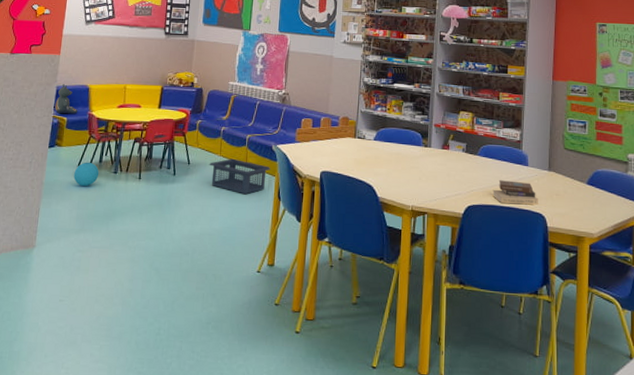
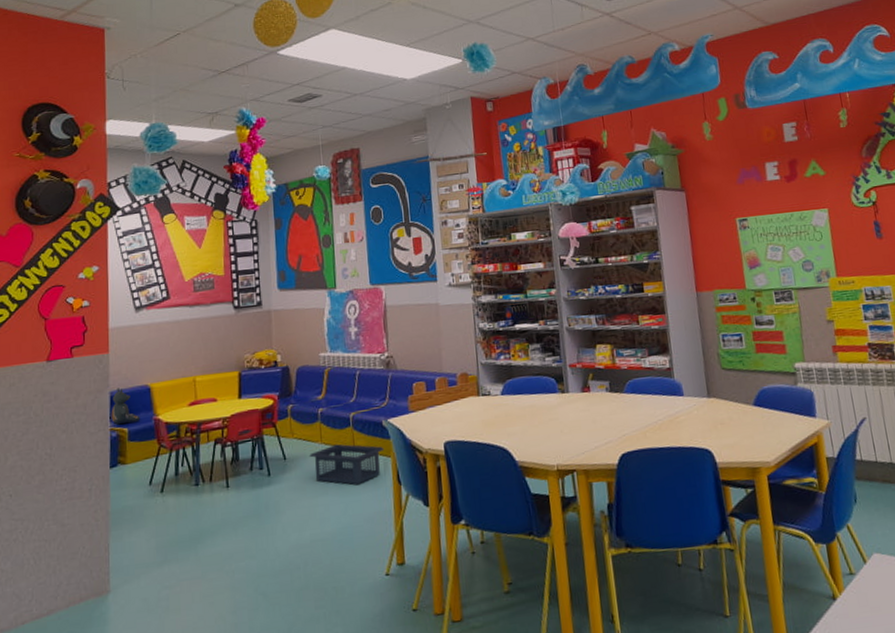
ball: present [74,162,99,187] -> none [146,477,177,509]
books: present [492,180,538,205] -> none [647,415,702,445]

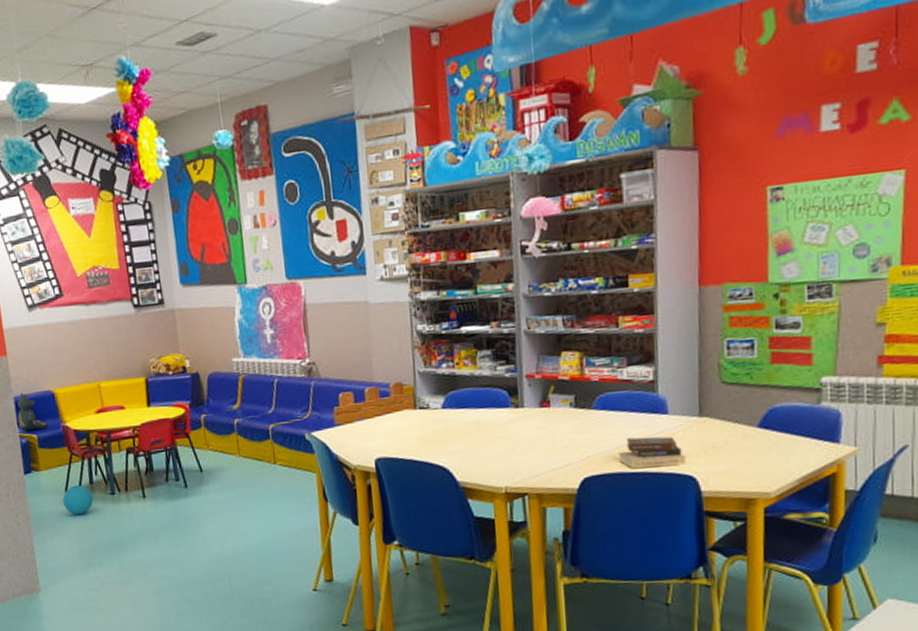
ball: none [146,477,177,509] -> present [62,485,94,516]
storage basket: present [308,444,385,485] -> none [226,457,309,501]
books: none [647,415,702,445] -> present [618,436,686,469]

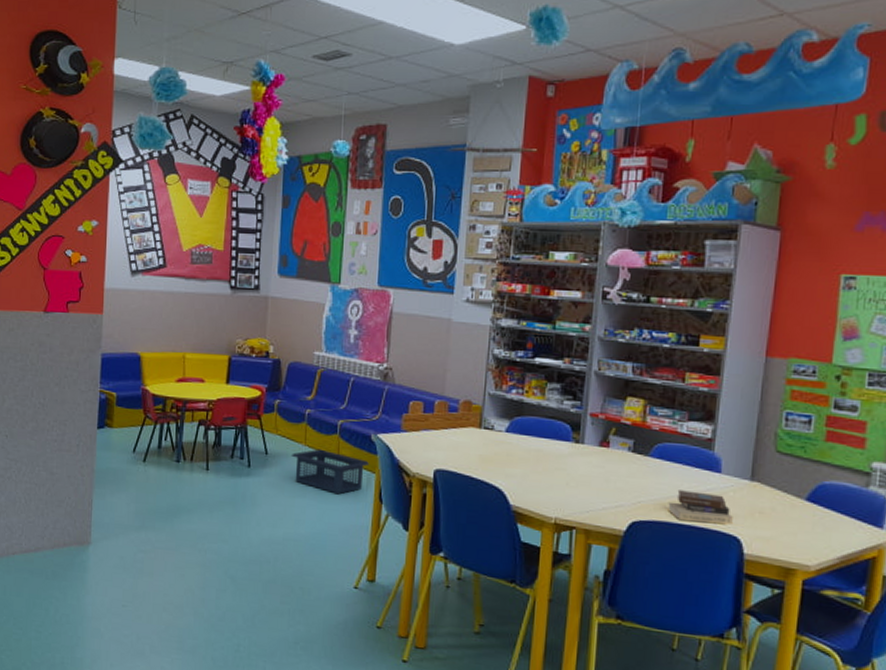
stuffed animal: present [17,393,48,431] -> none [101,351,129,389]
ball: present [62,485,94,516] -> none [129,447,159,477]
storage basket: none [226,457,309,501] -> present [290,449,370,495]

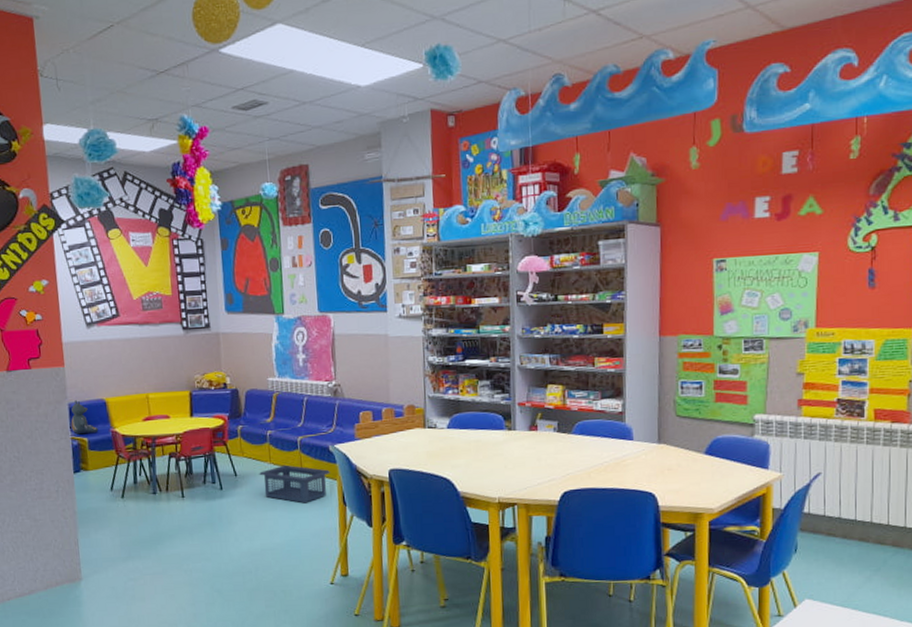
stuffed animal: none [101,351,129,389] -> present [70,400,99,435]
books: present [668,490,733,525] -> none [592,459,647,486]

